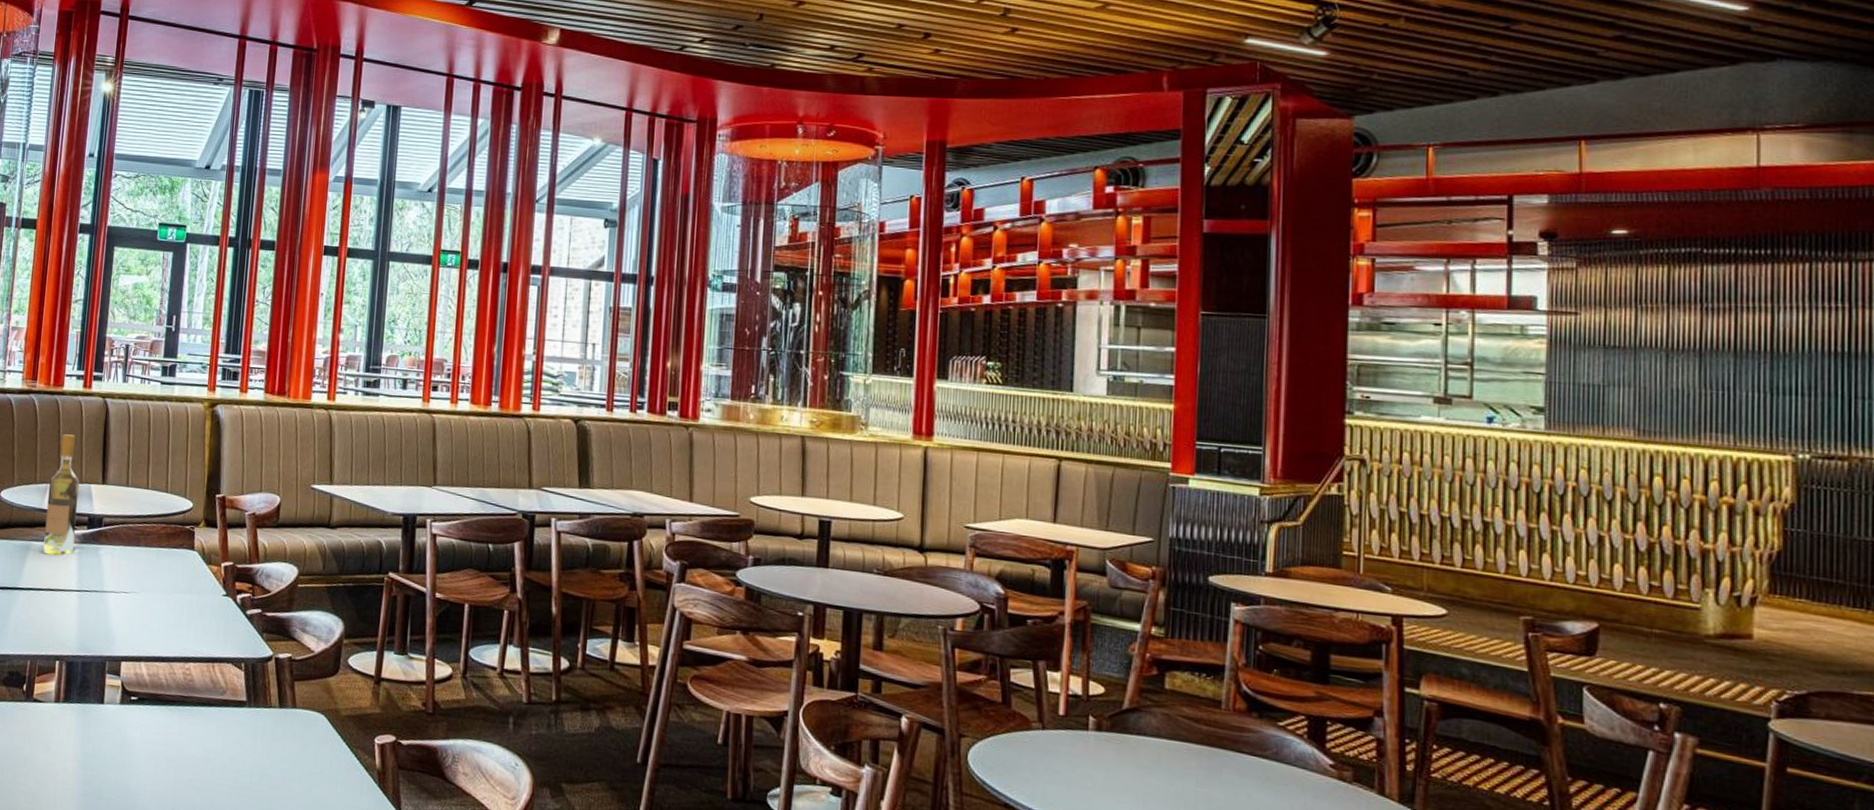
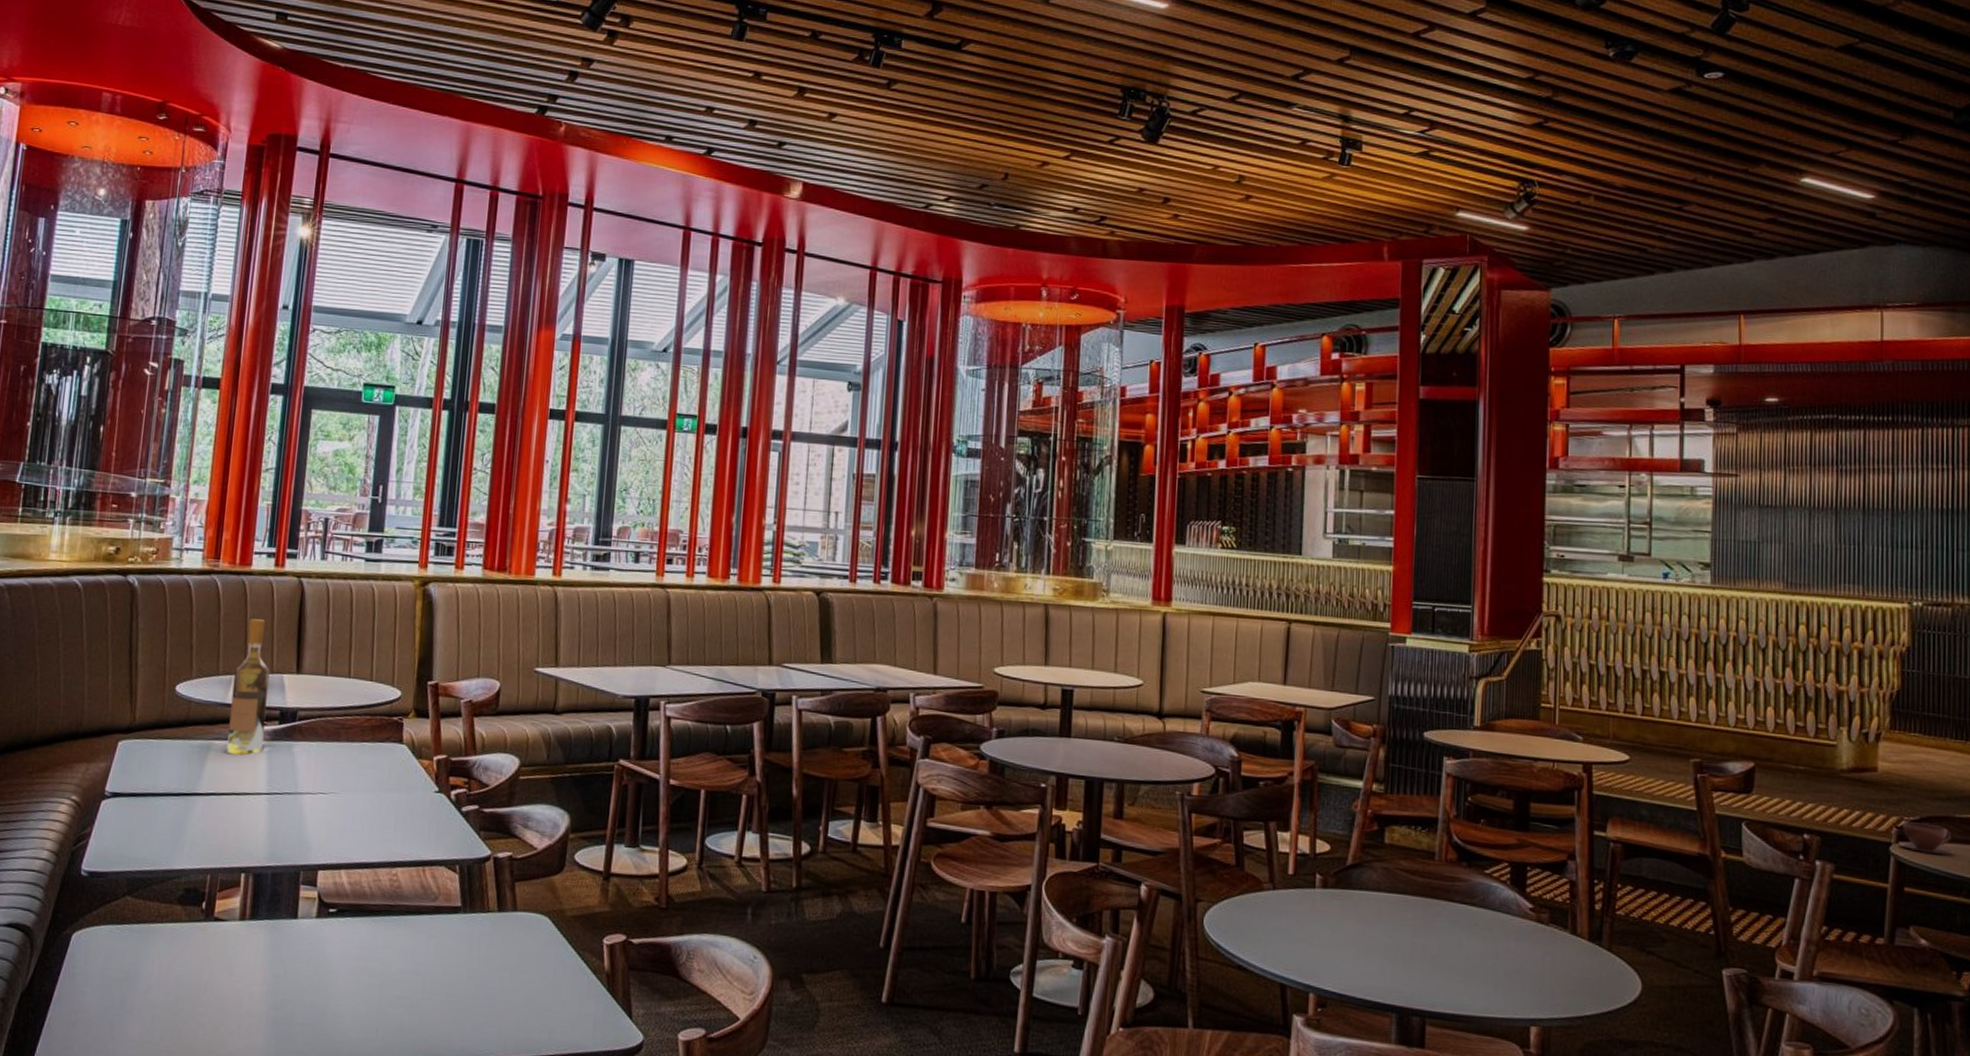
teacup: none [1779,695,1852,735] -> present [1898,821,1955,855]

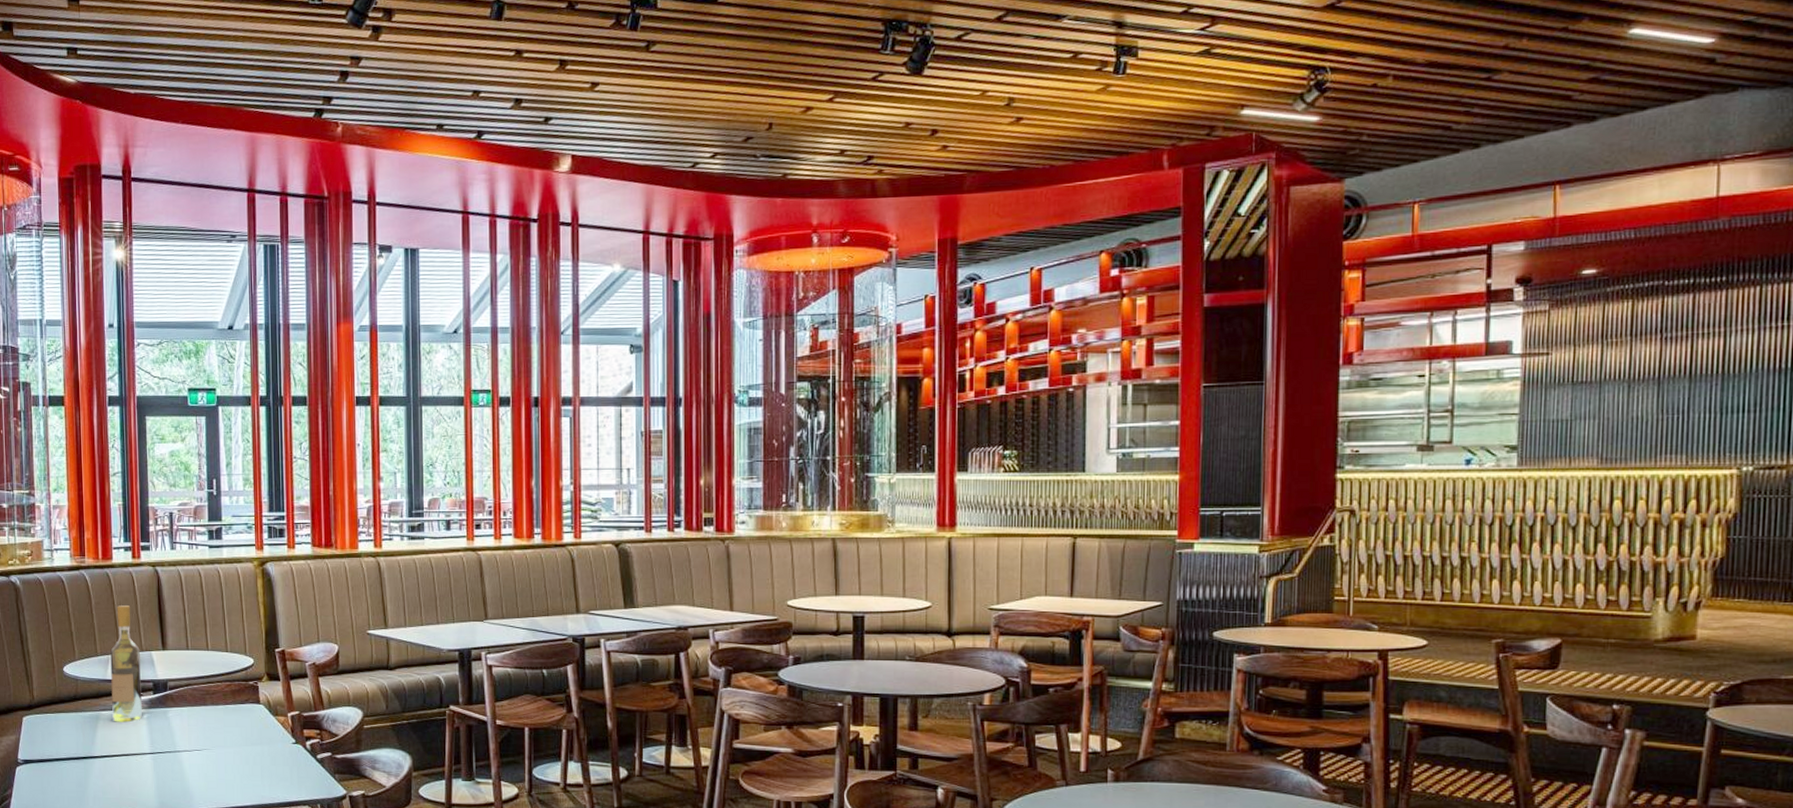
teacup: present [1898,821,1955,855] -> none [1716,686,1779,716]

